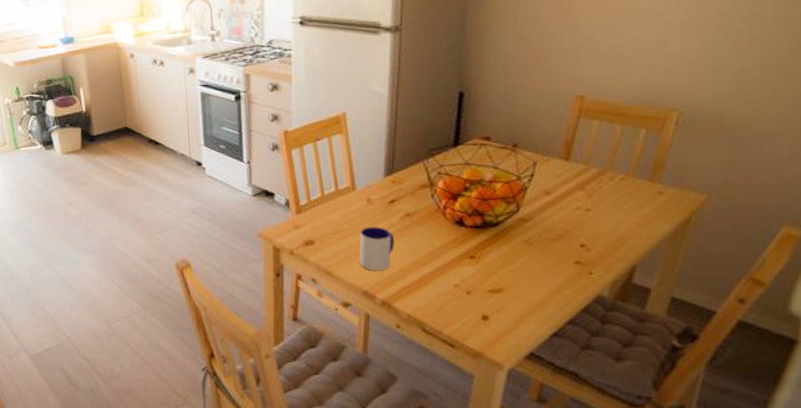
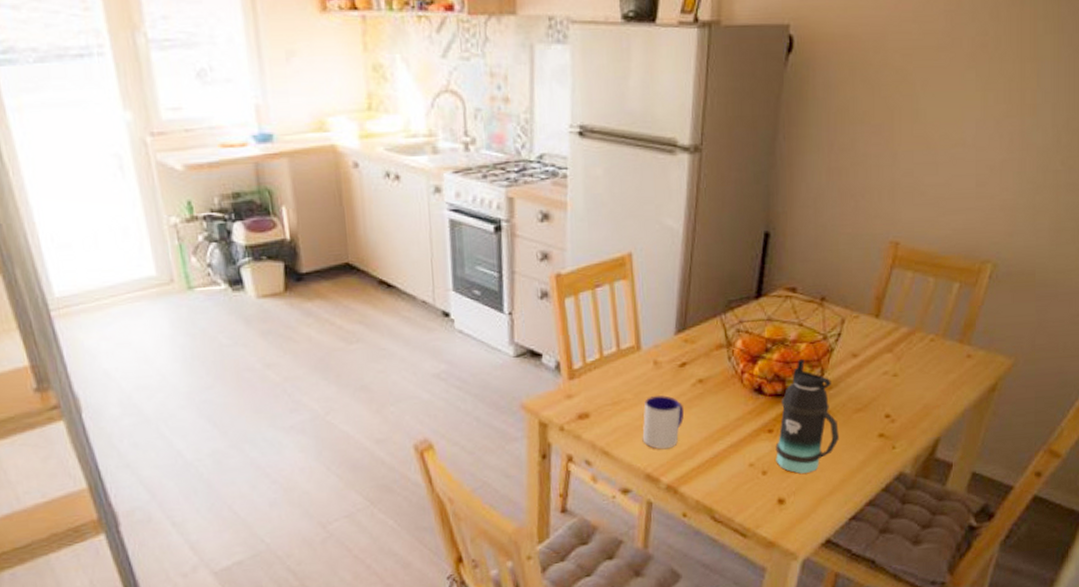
bottle: none [477,196,537,294] -> present [775,358,839,474]

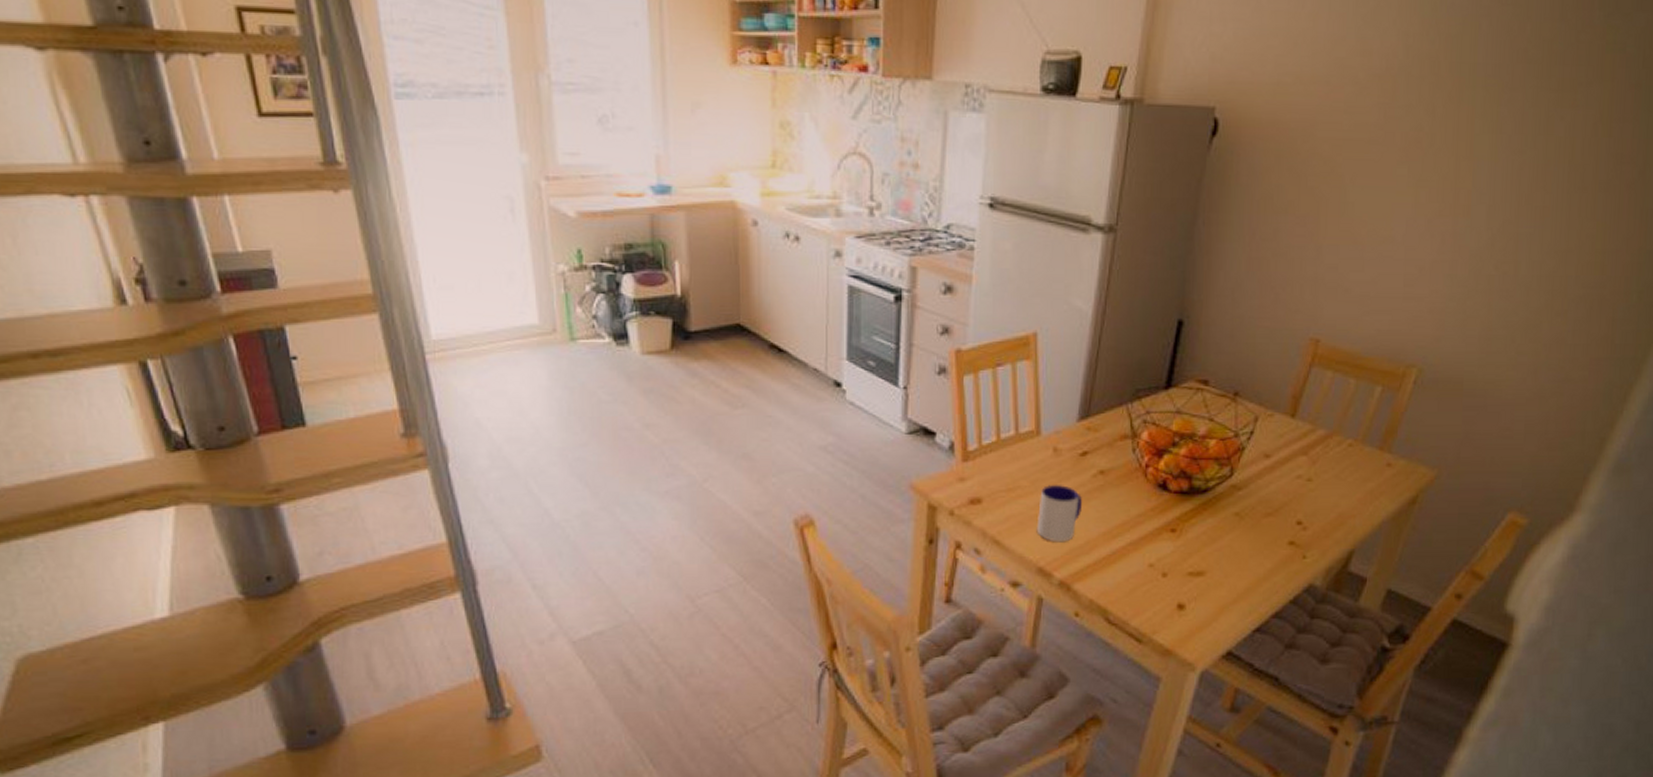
bottle: present [775,358,839,474] -> none [1177,455,1246,578]

